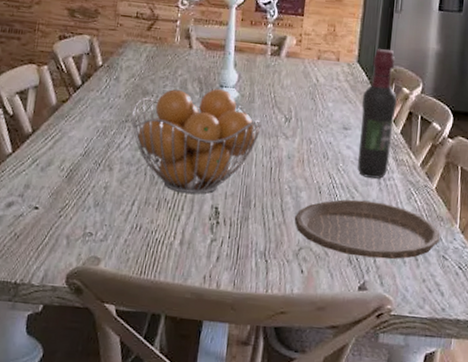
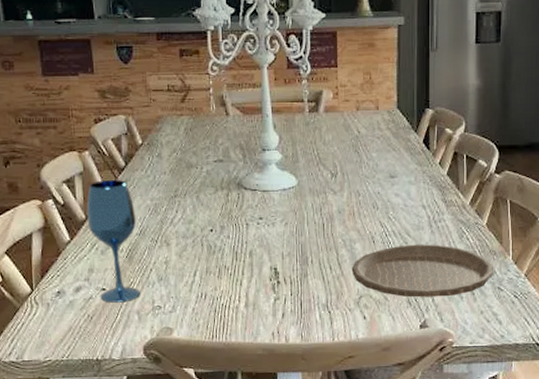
wineglass: none [31,96,84,225] -> present [86,179,140,303]
fruit basket: present [130,88,262,194] -> none [179,152,309,259]
wine bottle: present [357,49,397,179] -> none [405,91,441,222]

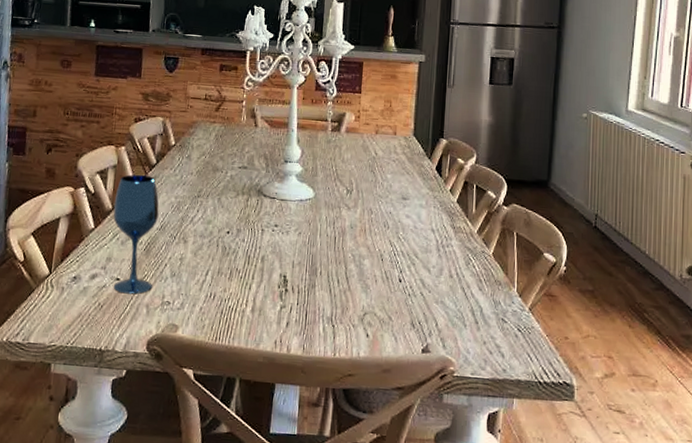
plate: present [351,244,494,298] -> none [358,266,499,323]

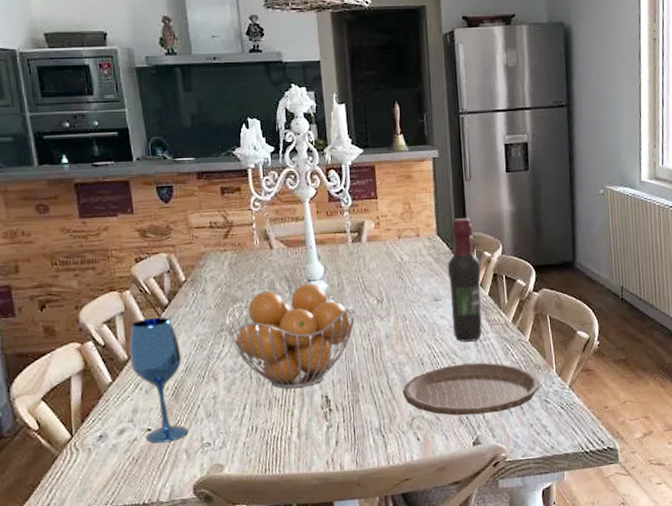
fruit basket: none [202,163,325,264] -> present [225,283,356,389]
plate: none [358,266,499,323] -> present [402,362,540,416]
wine bottle: none [416,122,453,246] -> present [447,218,482,342]

